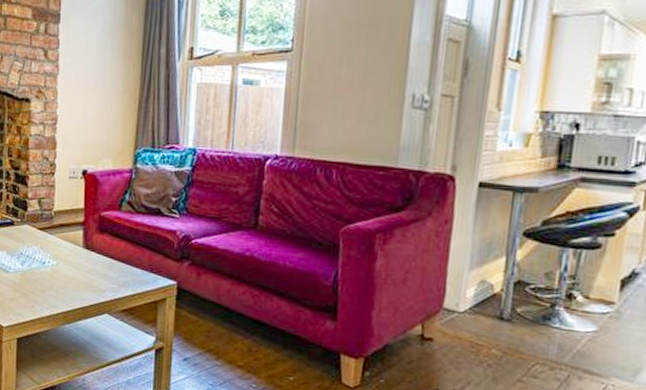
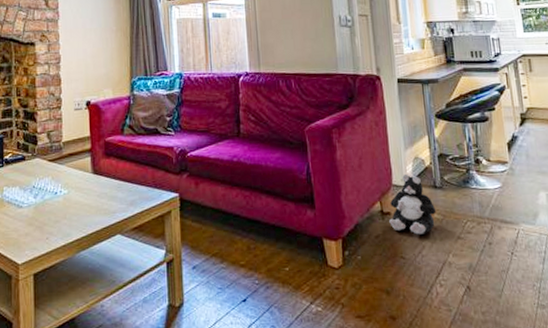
plush toy: none [429,299,496,370] -> present [389,175,437,235]

